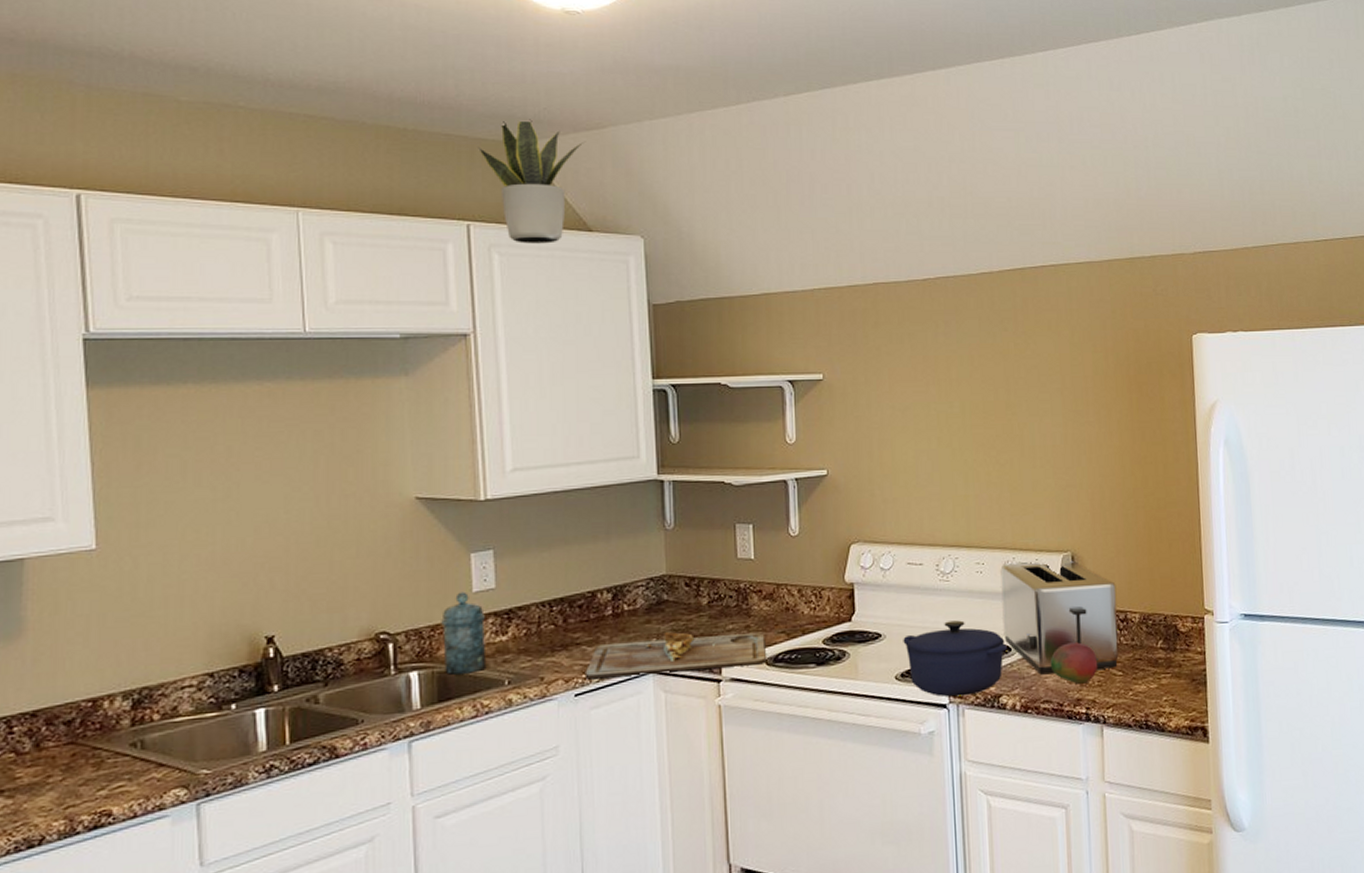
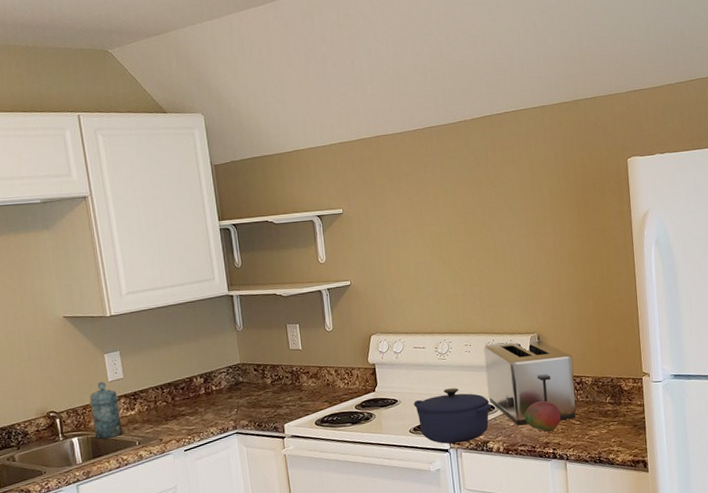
potted plant: present [478,119,583,244] -> none [80,30,154,126]
cutting board: present [584,632,766,680] -> none [189,402,316,440]

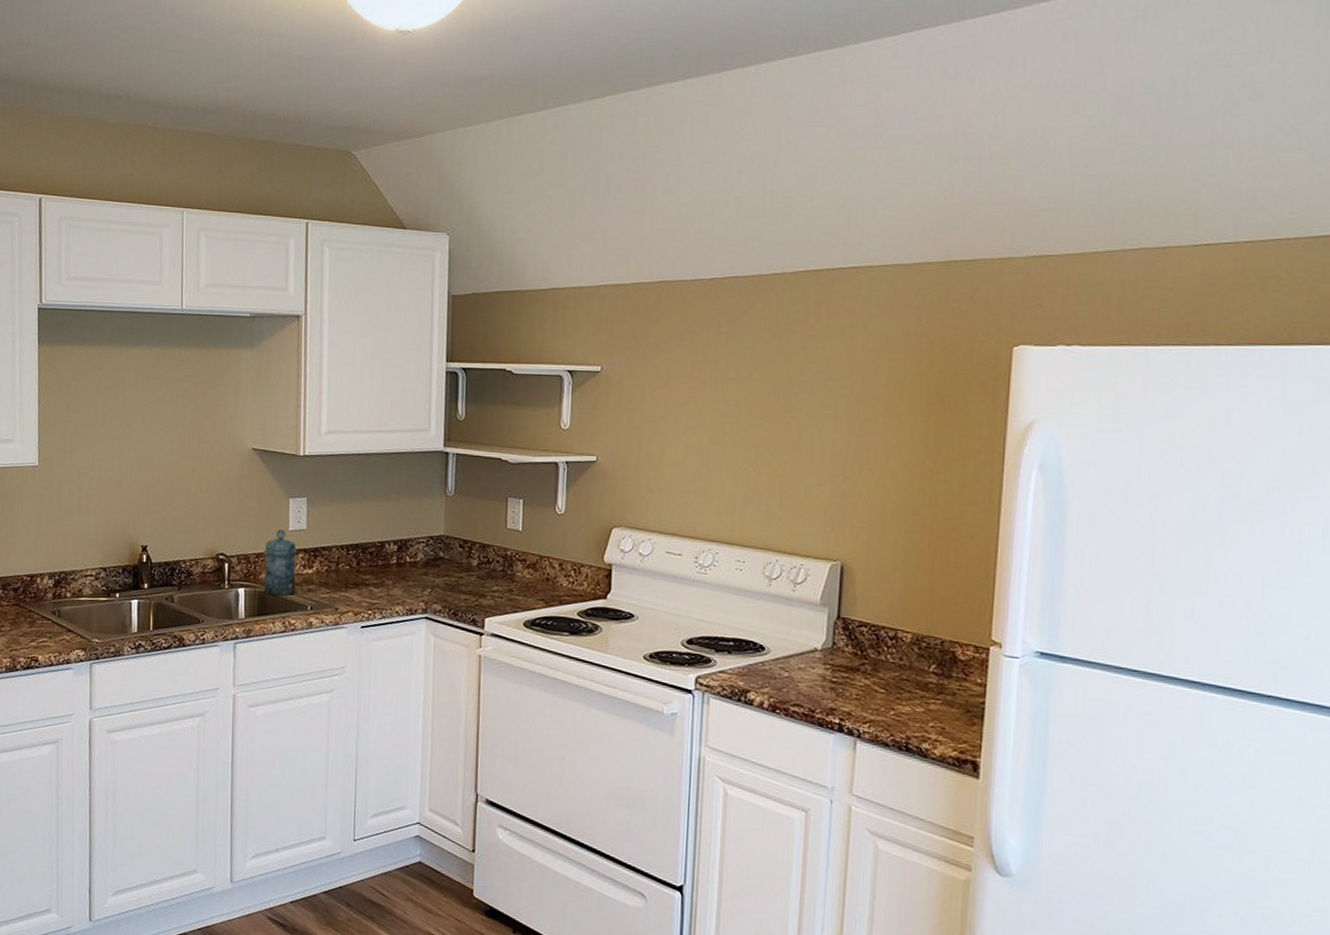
cooking pot: present [413,388,491,444] -> none [654,612,761,686]
toaster: present [484,339,577,426] -> none [758,565,888,684]
fruit: present [524,401,561,432] -> none [804,651,859,695]

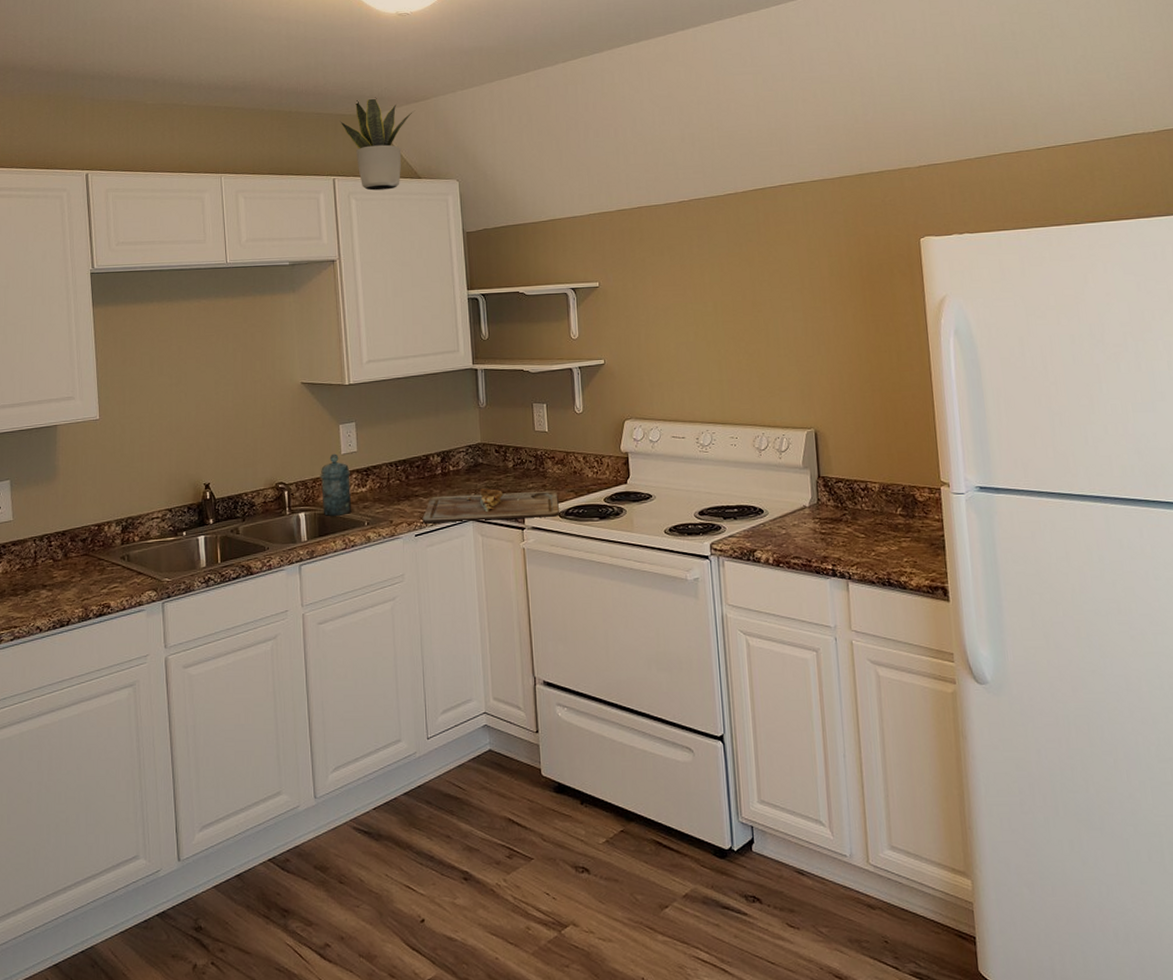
potted plant: none [319,130,405,239] -> present [340,97,413,191]
cutting board: none [370,585,526,626] -> present [422,489,559,524]

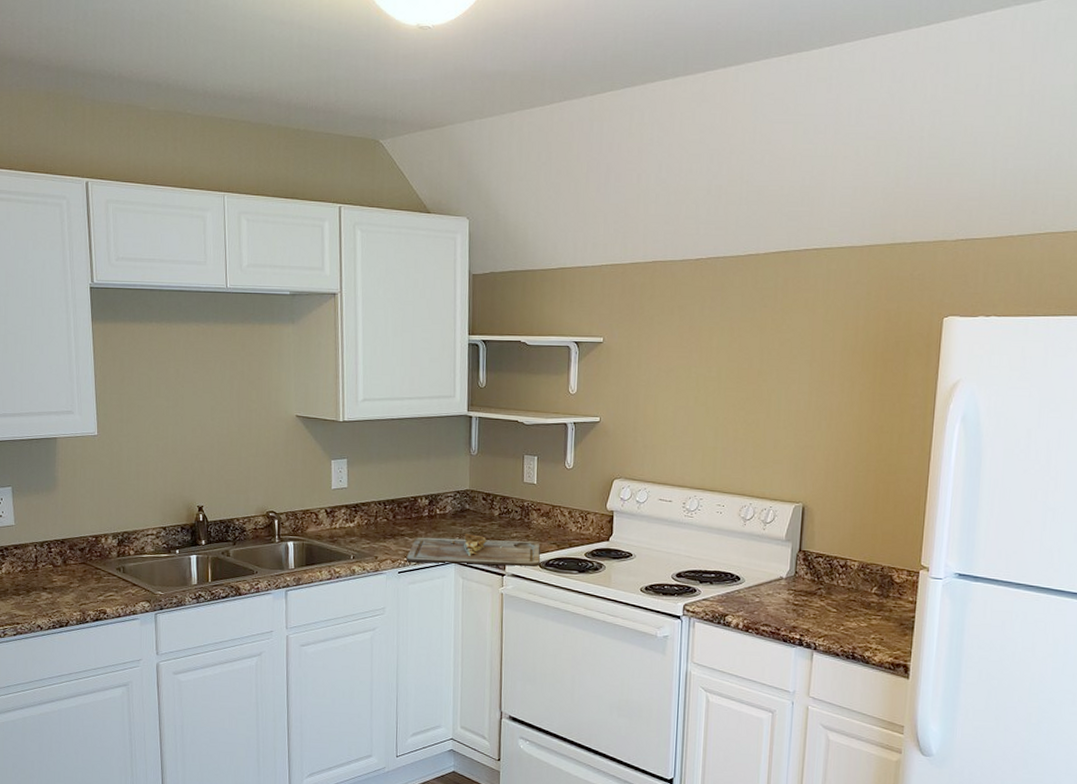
canister: present [320,453,352,516] -> none [310,488,340,548]
potted plant: present [340,97,413,191] -> none [350,120,427,223]

